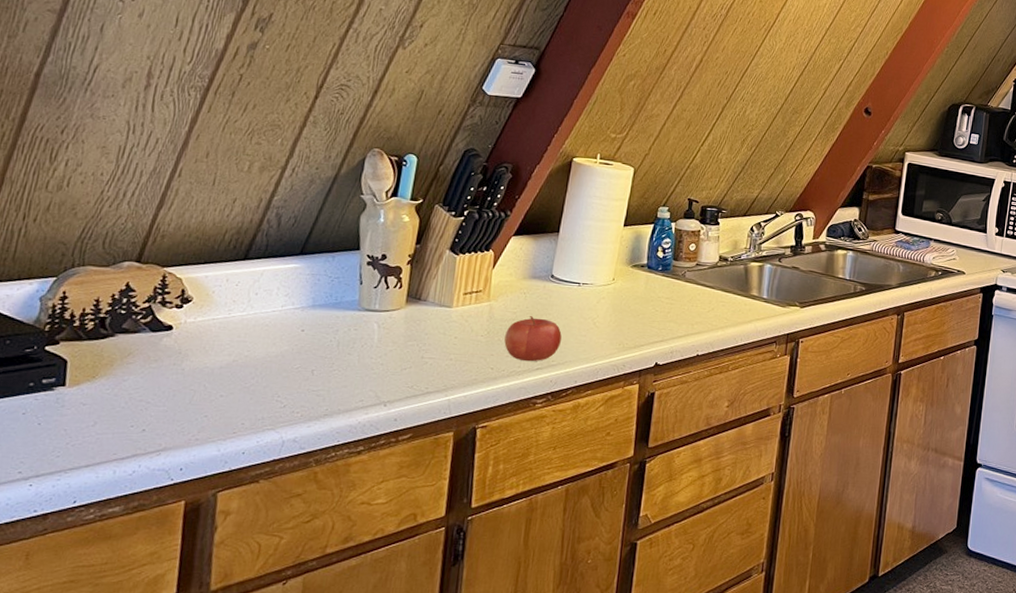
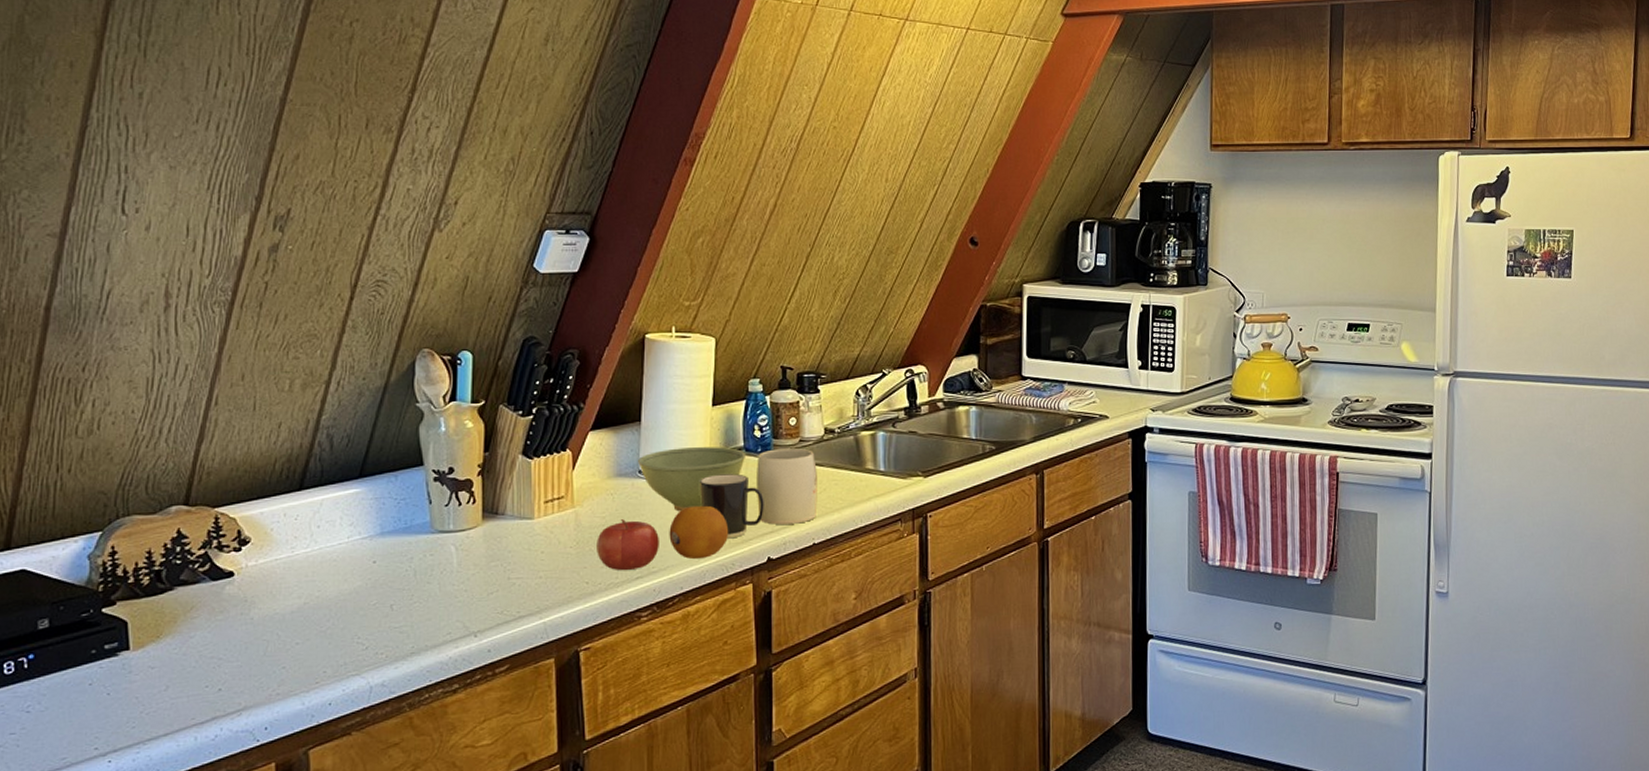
bowl: none [552,259,648,315] -> present [638,447,747,512]
fruit: none [570,311,625,358] -> present [669,505,729,560]
mug: none [602,286,659,343] -> present [699,474,764,539]
mug: none [652,269,709,336] -> present [755,448,818,525]

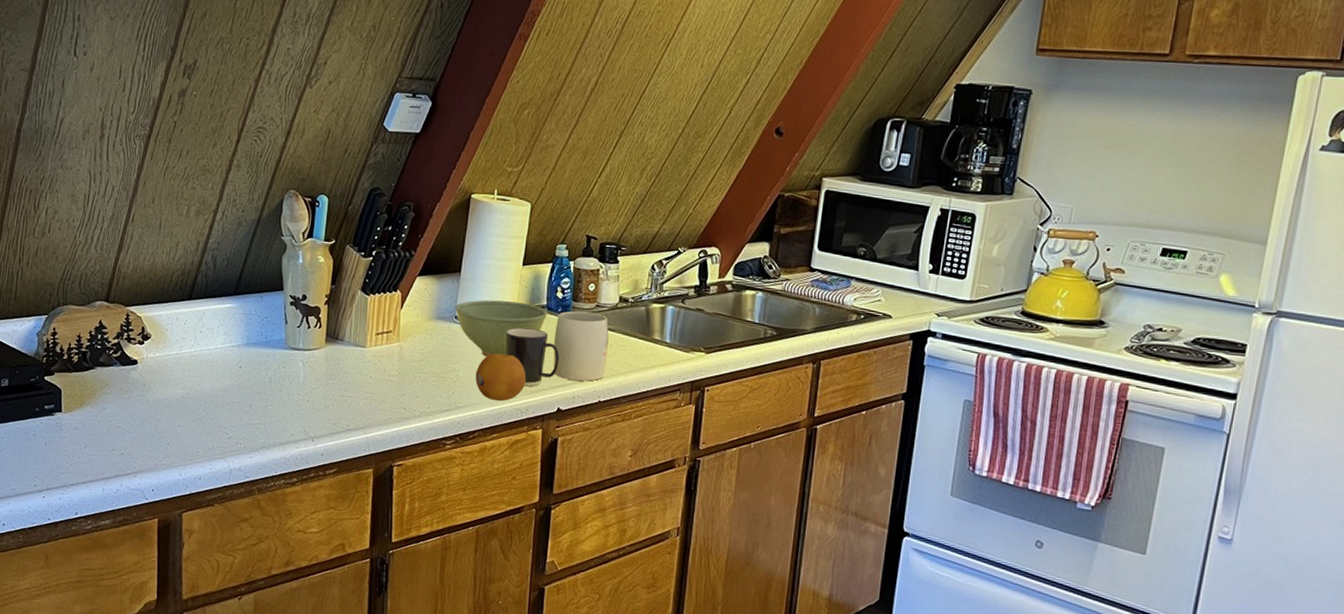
fruit: present [597,519,659,571] -> none [414,357,467,403]

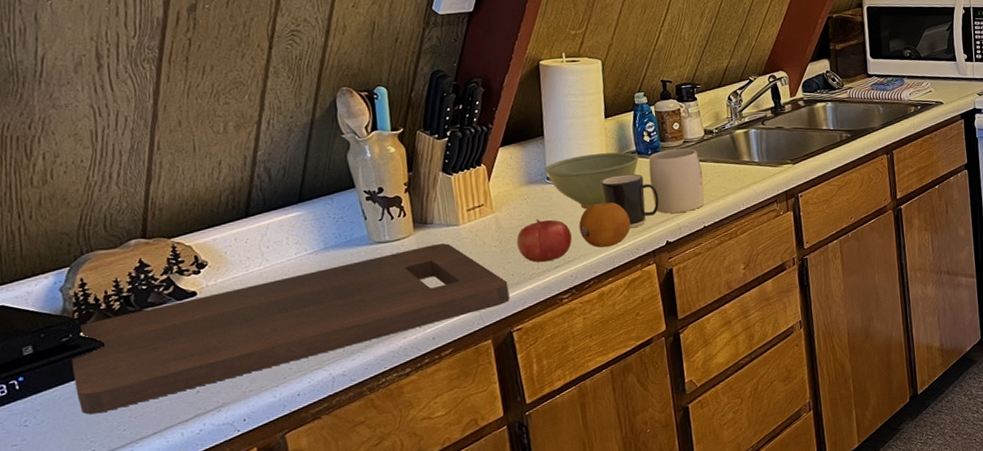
cutting board: none [32,361,399,453] -> present [71,243,510,415]
fruit: none [414,357,467,403] -> present [516,219,572,263]

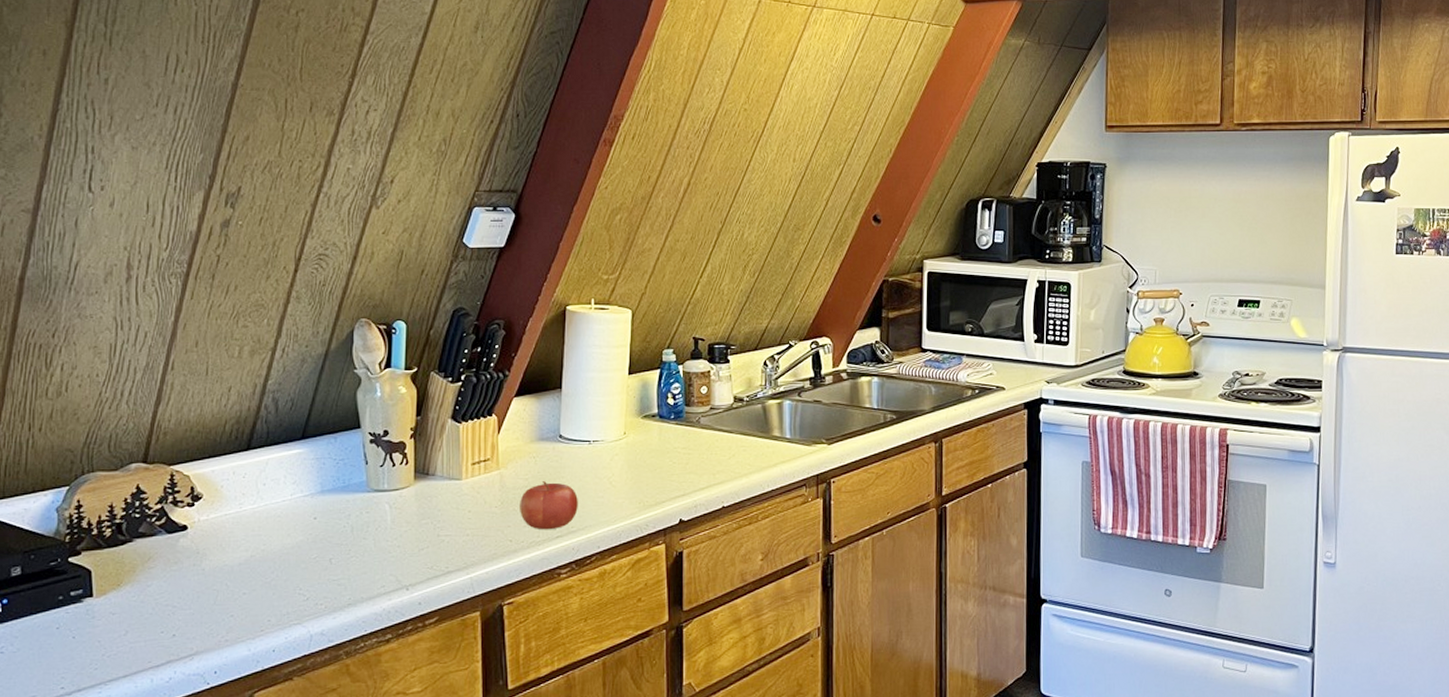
cutting board: present [71,243,510,415] -> none [55,498,505,648]
bowl: present [545,152,639,209] -> none [559,413,660,475]
fruit: present [579,202,631,248] -> none [587,469,644,520]
mug: present [600,173,660,229] -> none [615,439,677,501]
mug: present [648,148,705,214] -> none [668,416,727,488]

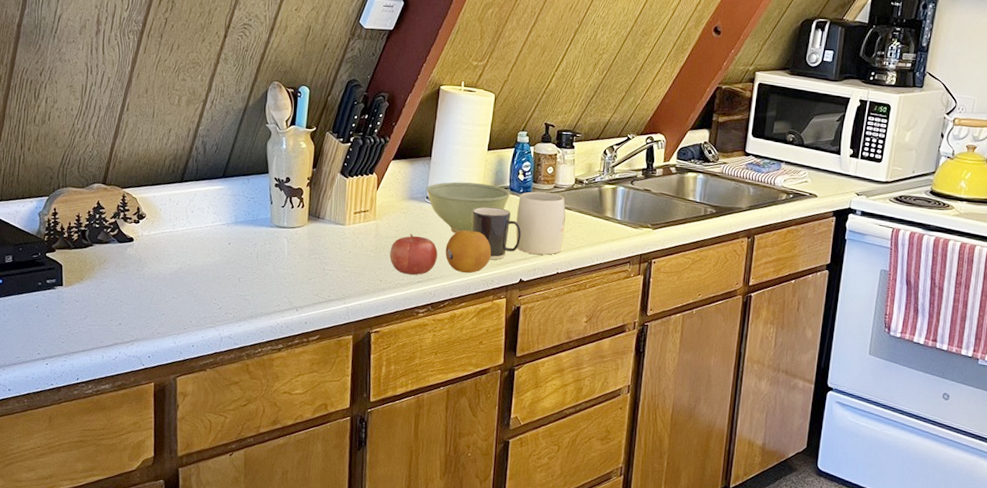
bowl: none [559,413,660,475] -> present [426,181,511,234]
fruit: none [587,469,644,520] -> present [445,230,492,274]
mug: none [615,439,677,501] -> present [471,206,522,260]
mug: none [668,416,727,488] -> present [515,191,566,255]

